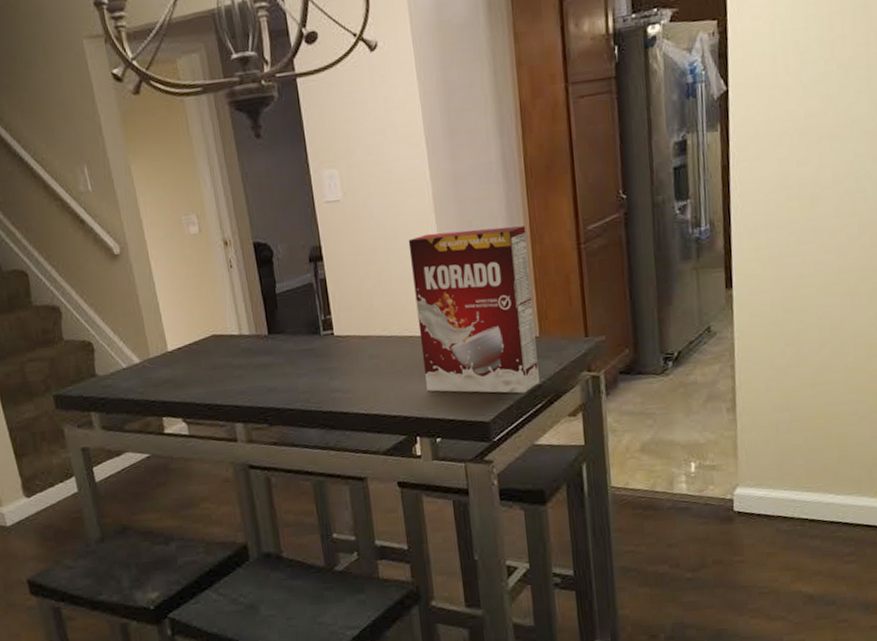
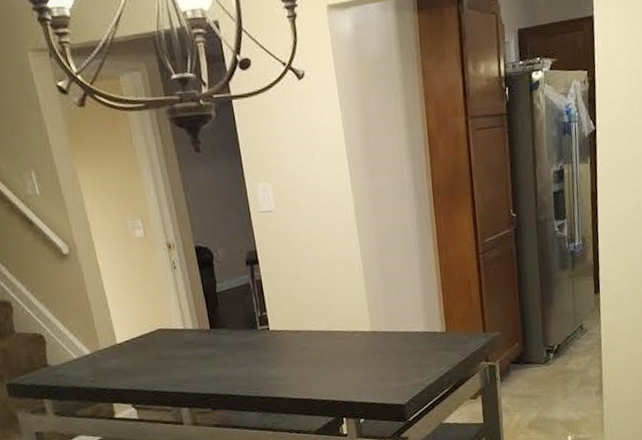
cereal box: present [408,225,540,394] -> none [333,237,446,380]

